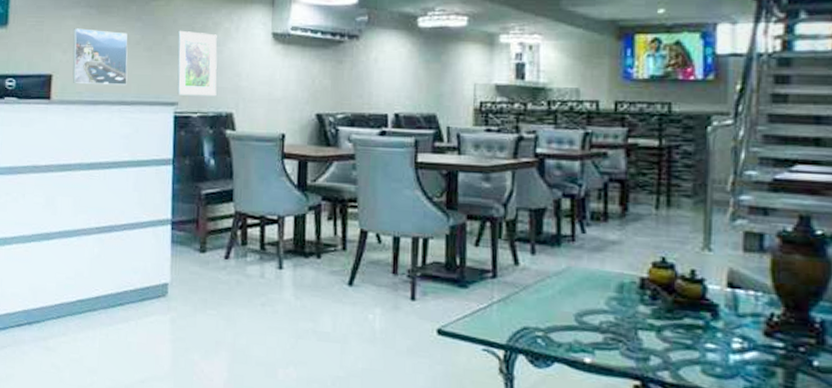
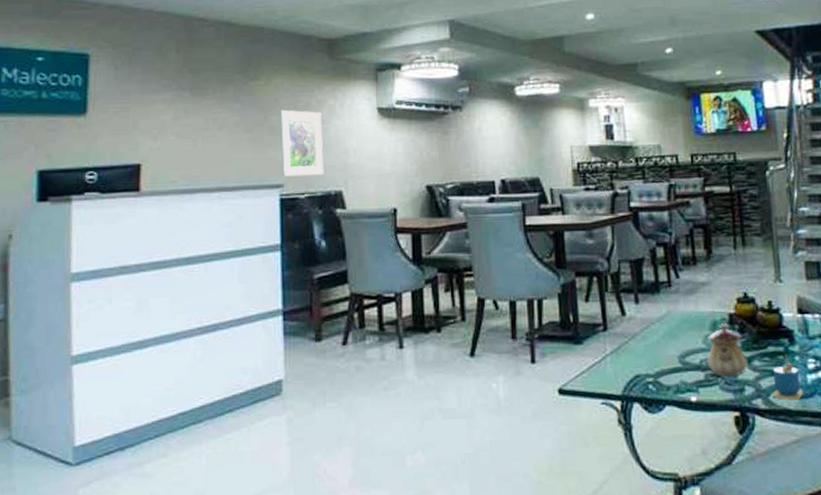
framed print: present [72,28,128,86] -> none [163,113,227,173]
teapot: none [606,287,657,343] -> present [706,324,748,376]
cup: none [684,329,722,380] -> present [773,354,803,401]

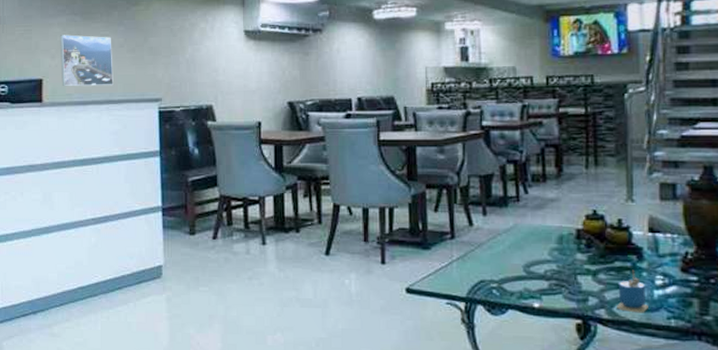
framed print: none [163,113,227,173] -> present [59,35,113,87]
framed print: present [279,109,324,177] -> none [157,32,197,92]
teapot: present [706,324,748,376] -> none [550,238,593,286]

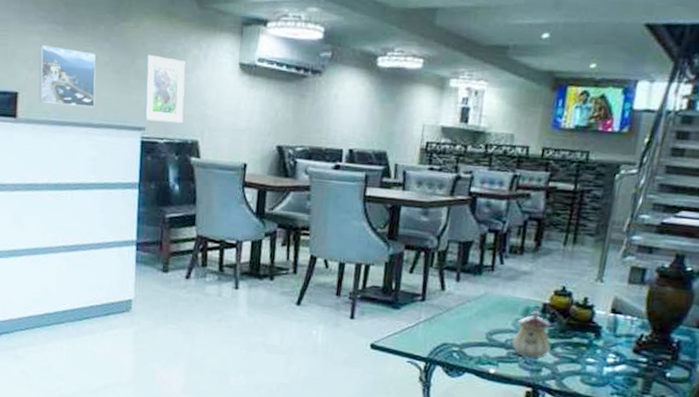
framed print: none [157,32,197,92] -> present [144,54,186,124]
teapot: none [550,238,593,286] -> present [511,311,552,358]
cup: present [617,269,648,313] -> none [567,346,597,387]

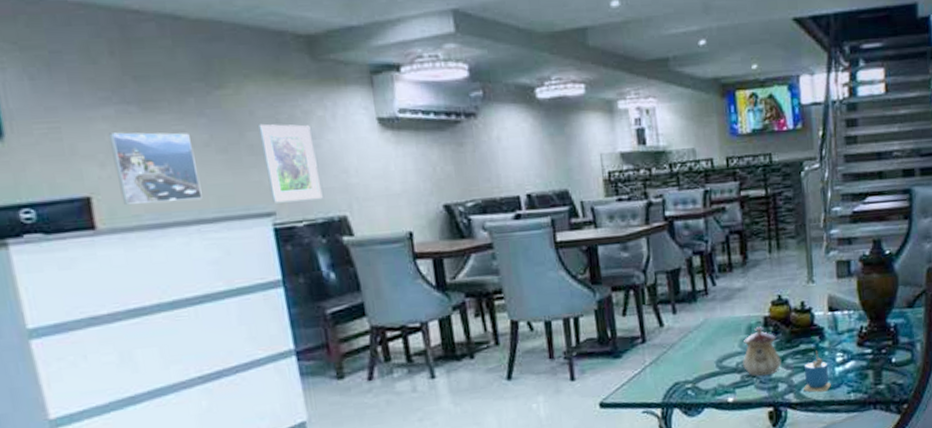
cup: none [567,346,597,387] -> present [804,350,831,392]

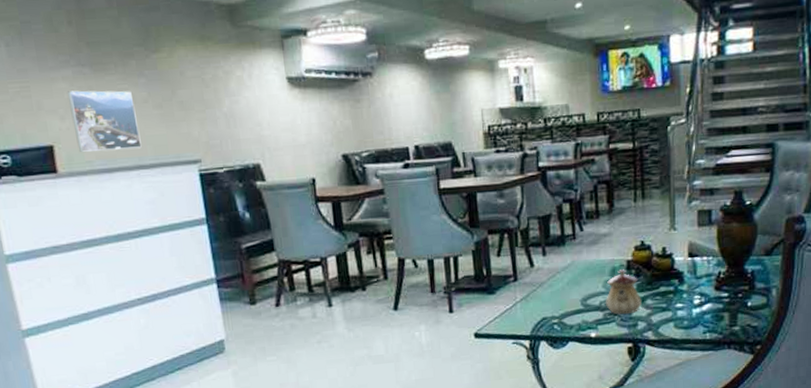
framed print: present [257,123,323,203] -> none [186,83,240,152]
cup: present [804,350,831,392] -> none [662,293,688,331]

